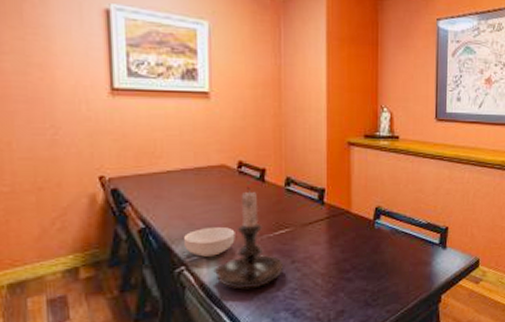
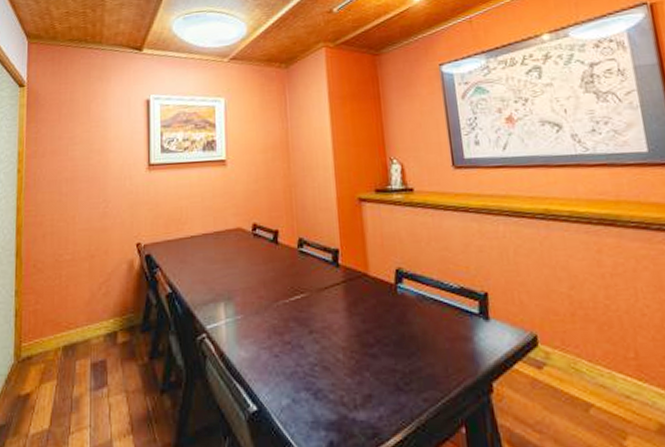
cereal bowl: present [183,227,235,257] -> none [204,292,252,324]
candle holder: present [213,186,284,289] -> none [232,249,302,362]

